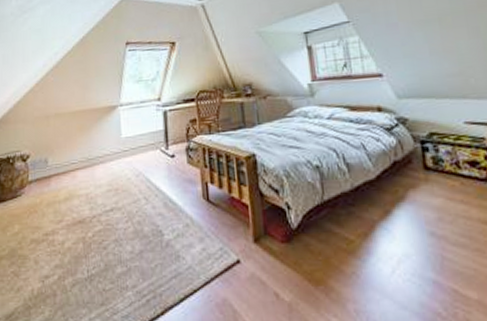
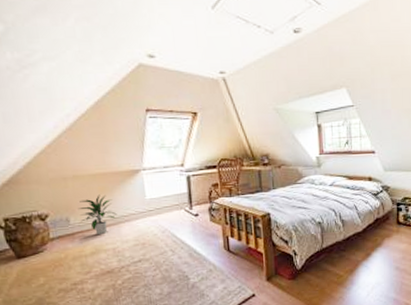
indoor plant: none [56,133,92,179] -> present [77,195,117,236]

